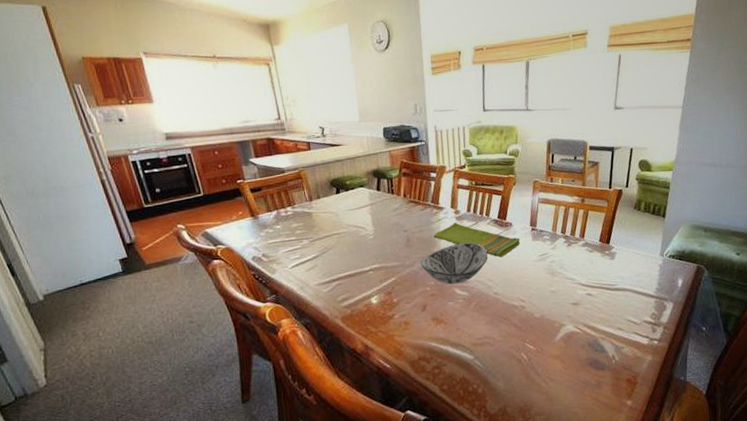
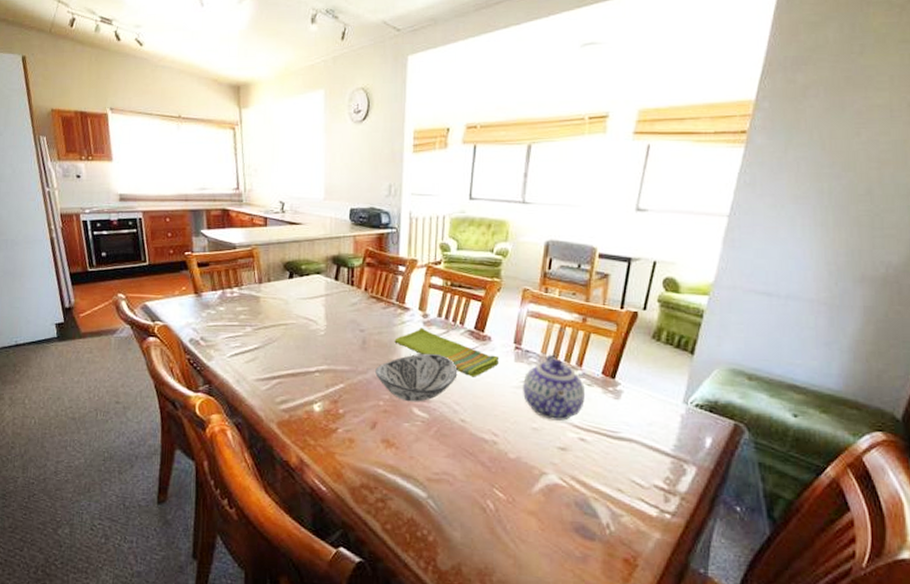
teapot: none [540,231,589,283] -> present [523,354,585,421]

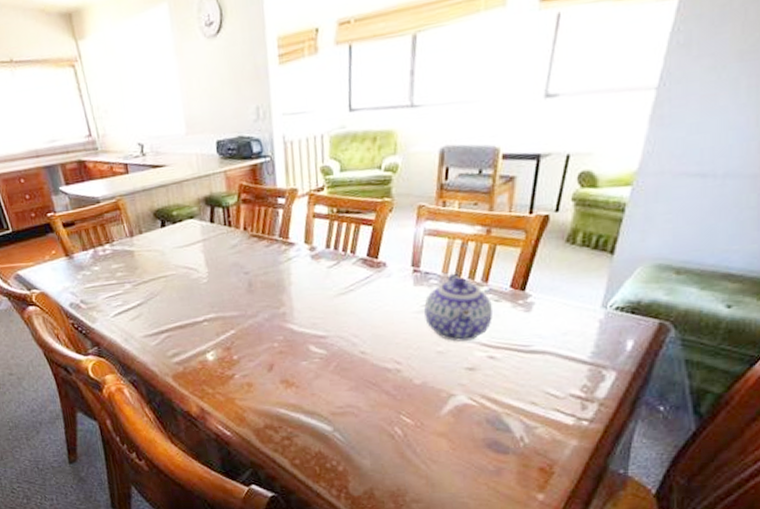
decorative bowl: present [375,353,458,402] -> none [265,287,353,340]
dish towel: present [394,328,500,377] -> none [282,262,397,308]

